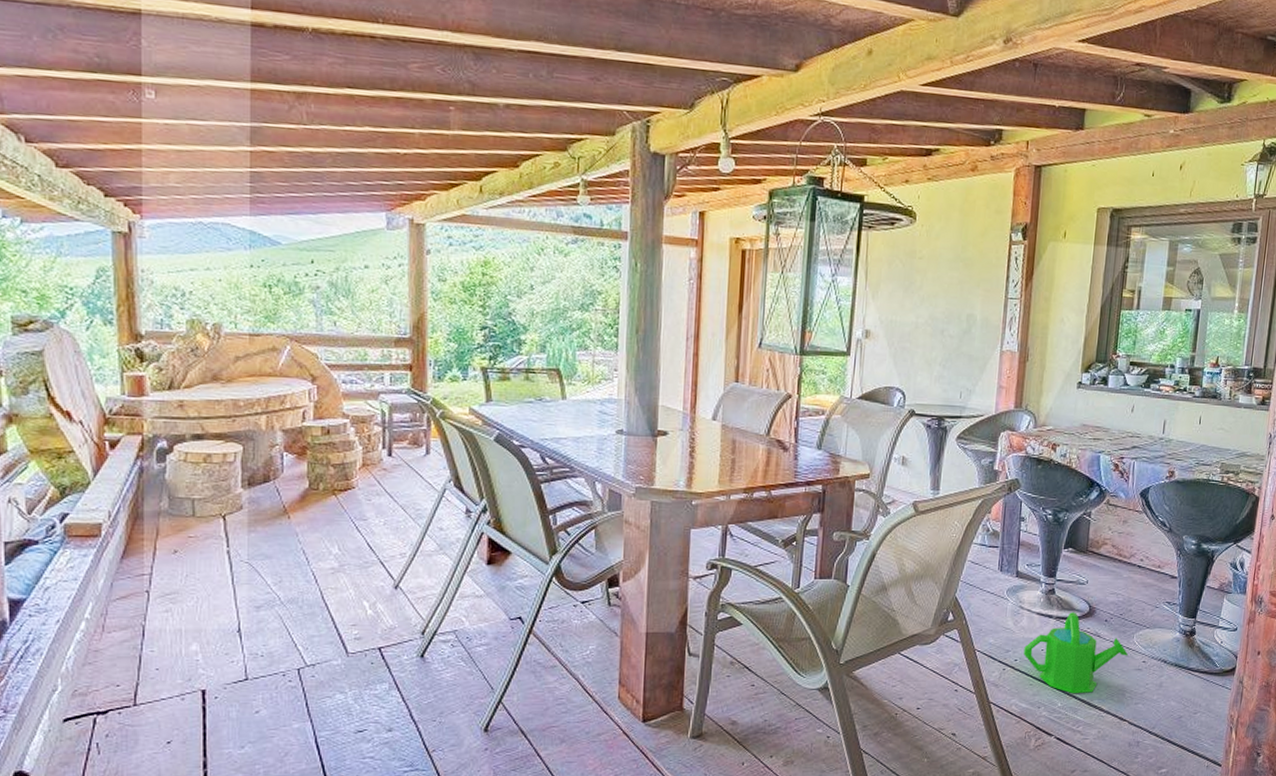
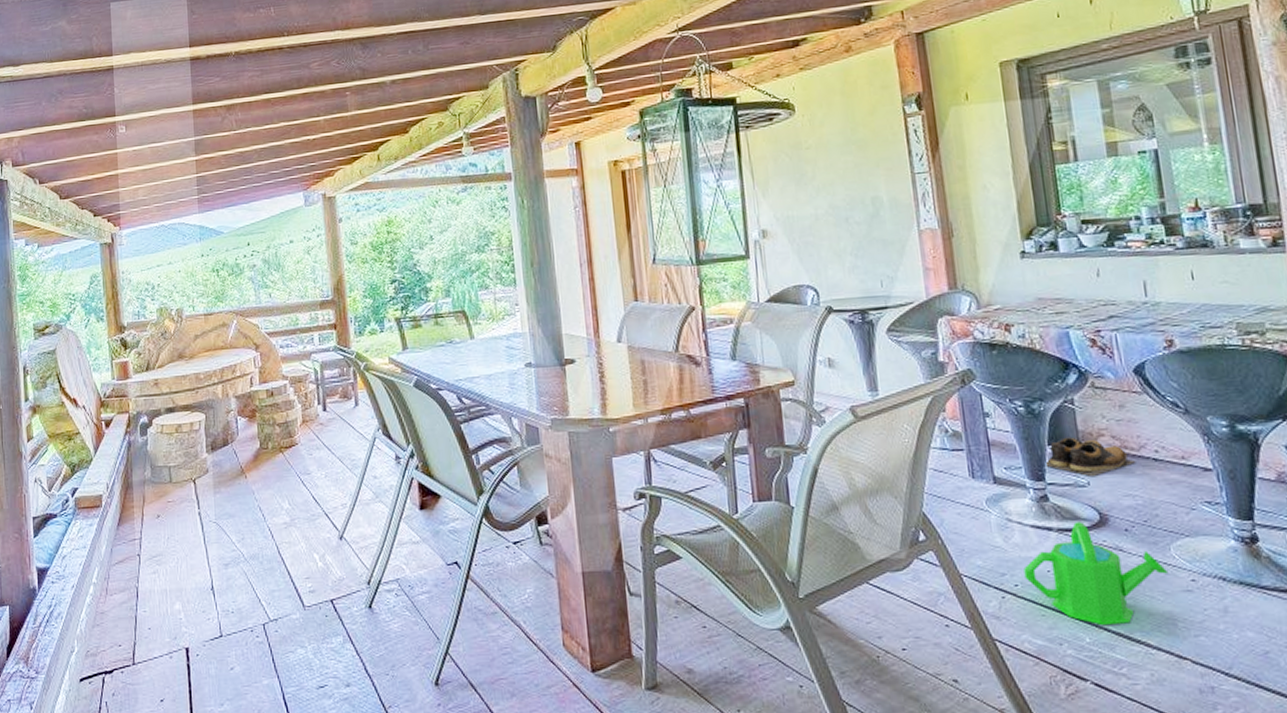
shoes: none [1058,543,1126,576] -> present [1045,437,1136,476]

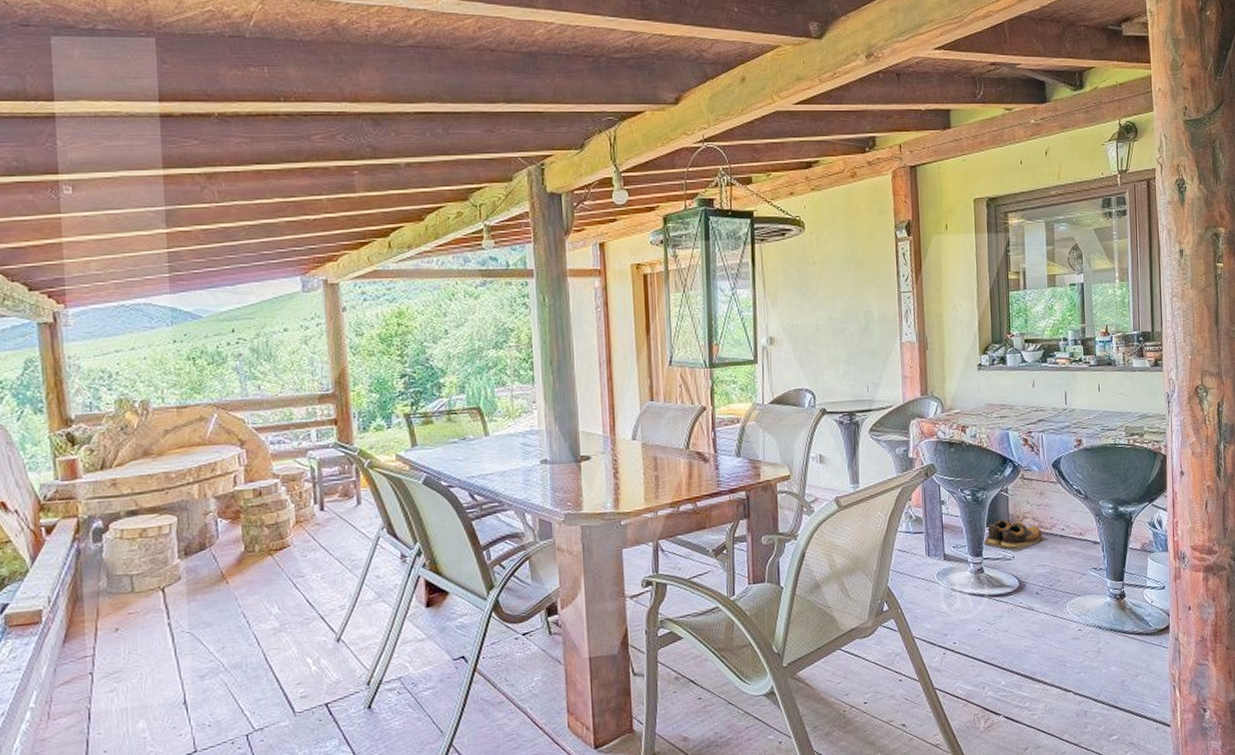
watering can: present [1024,522,1169,626] -> none [961,588,1064,671]

